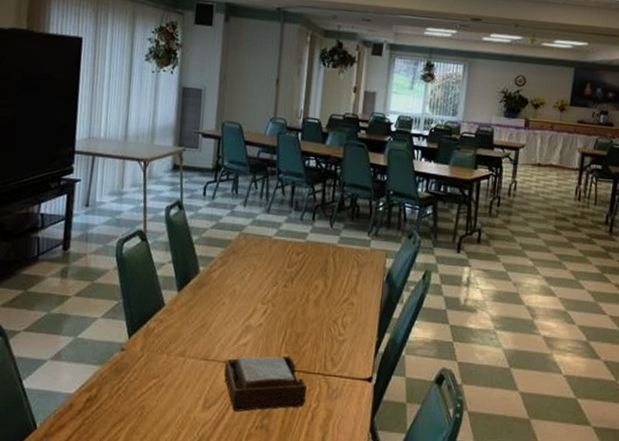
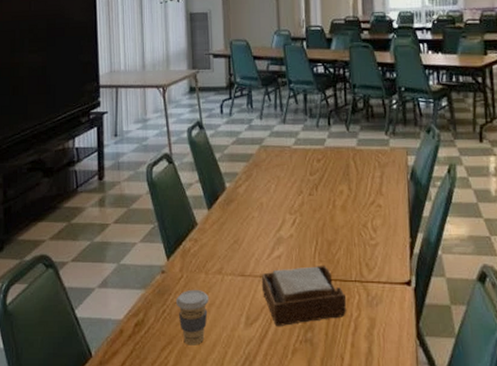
coffee cup: none [132,370,168,424] -> present [175,290,209,346]

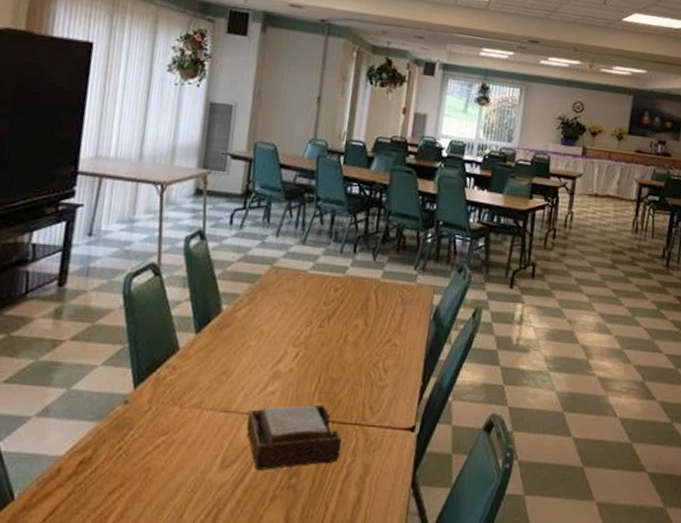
coffee cup: present [175,290,209,346] -> none [136,425,180,489]

